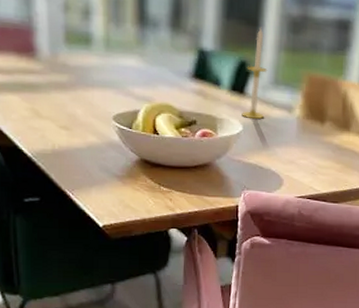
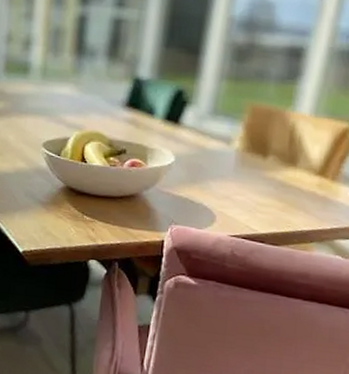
candle: present [242,27,268,120] -> none [174,55,206,151]

